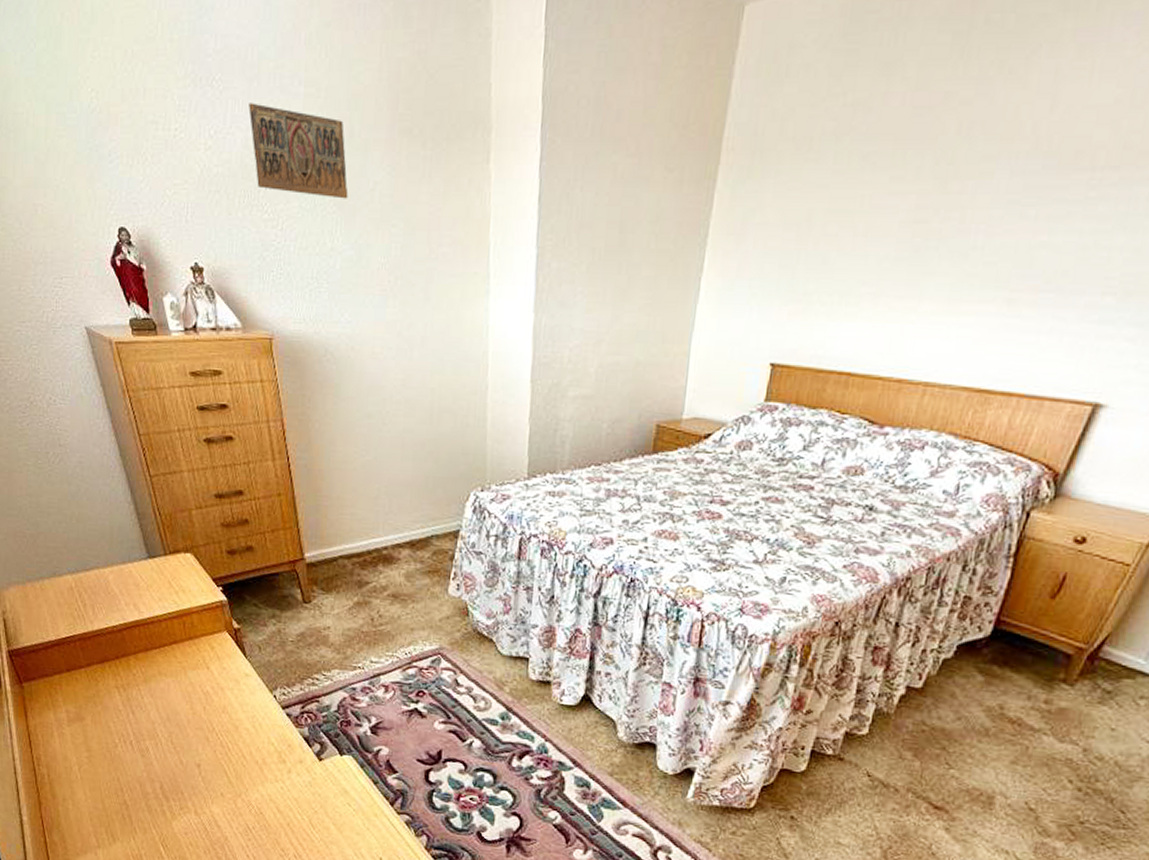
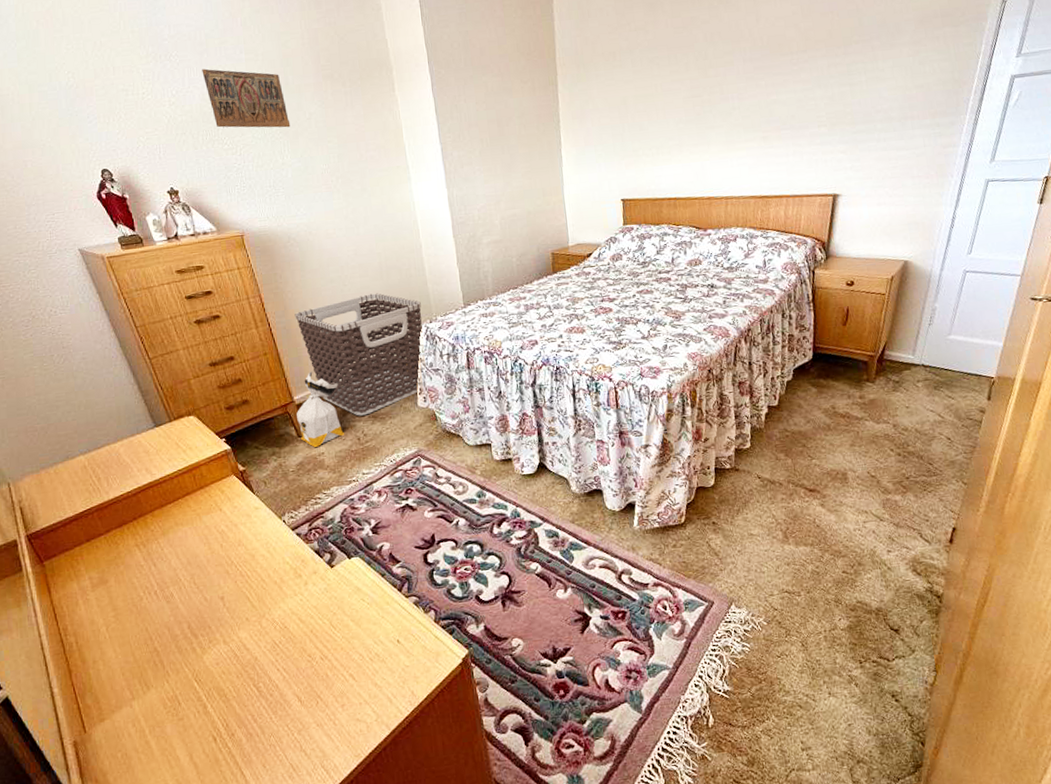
bag: none [305,526,359,619] -> present [297,371,345,447]
clothes hamper: none [319,440,474,593] -> present [294,293,423,416]

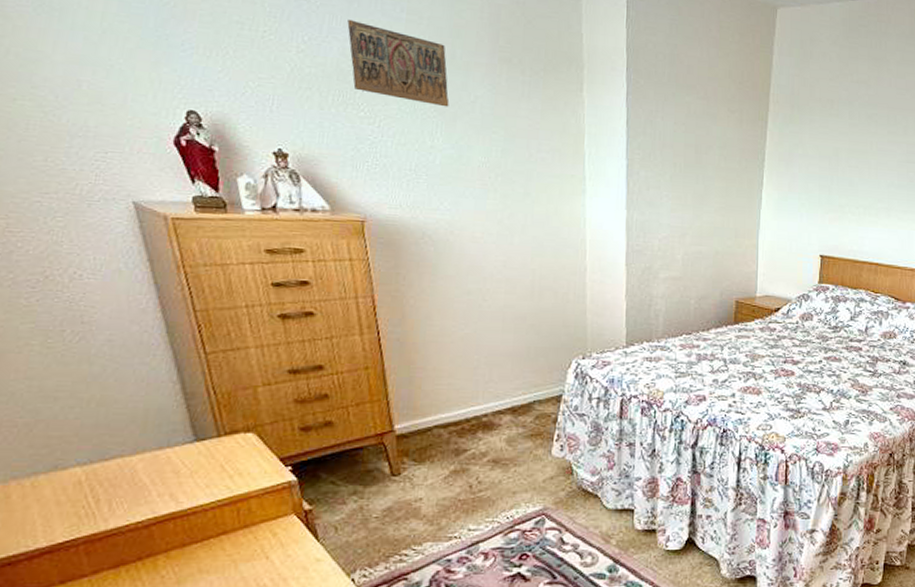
clothes hamper: present [294,293,423,416] -> none [414,315,575,459]
bag: present [297,371,345,447] -> none [394,397,456,490]

